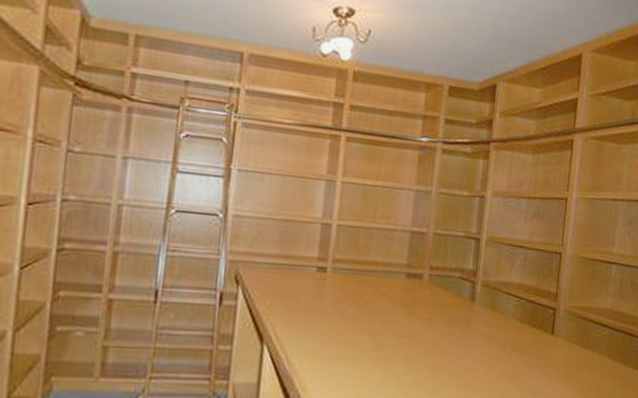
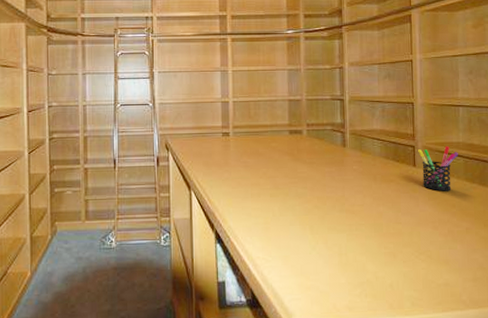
pen holder: none [558,312,605,369] -> present [417,146,459,191]

